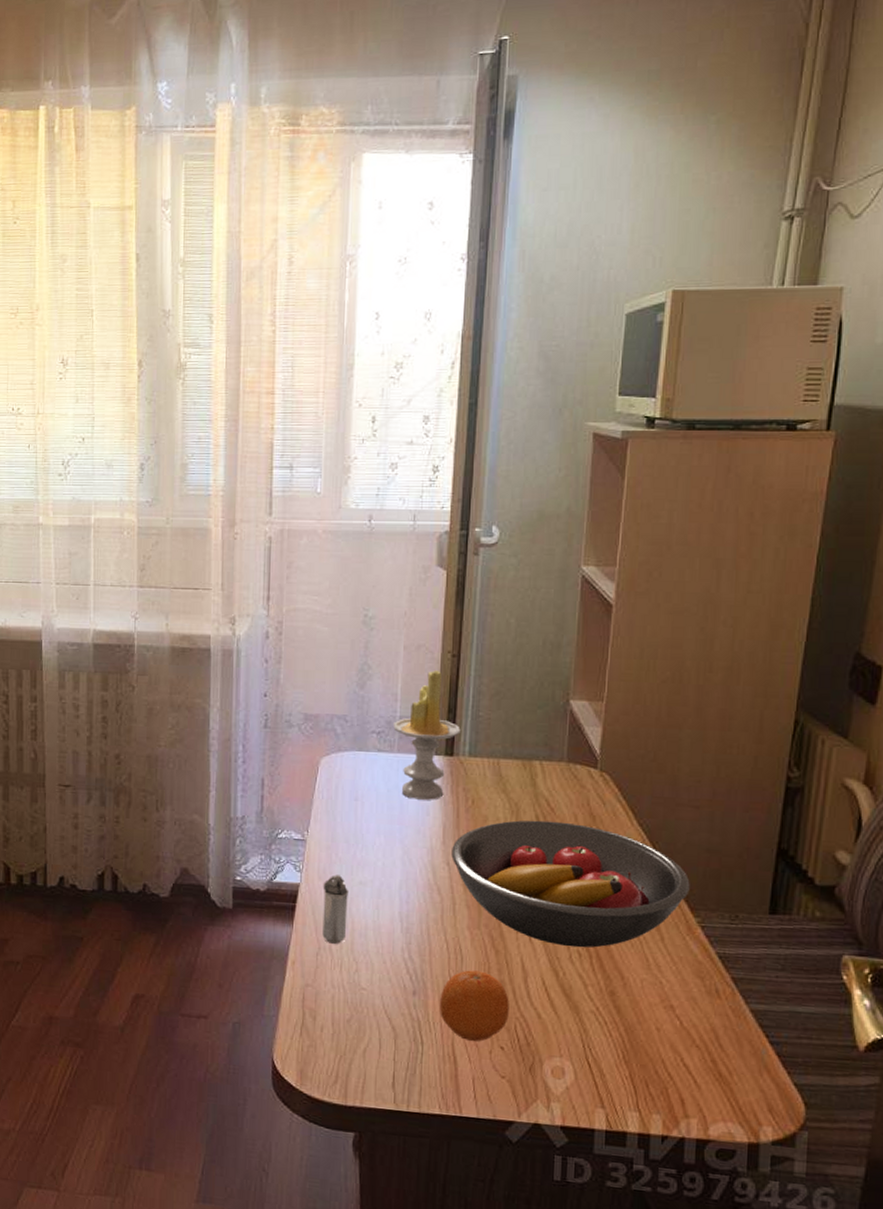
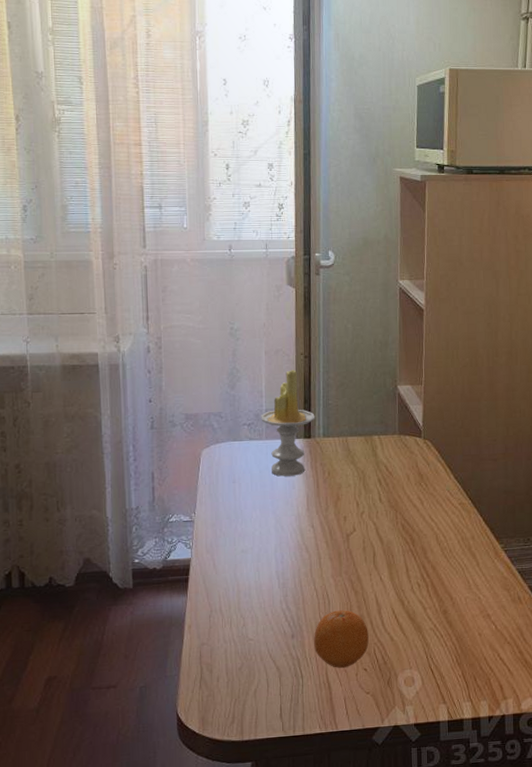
shaker: present [322,875,349,944] -> none [211,547,234,606]
fruit bowl: present [451,820,690,948] -> none [315,482,495,581]

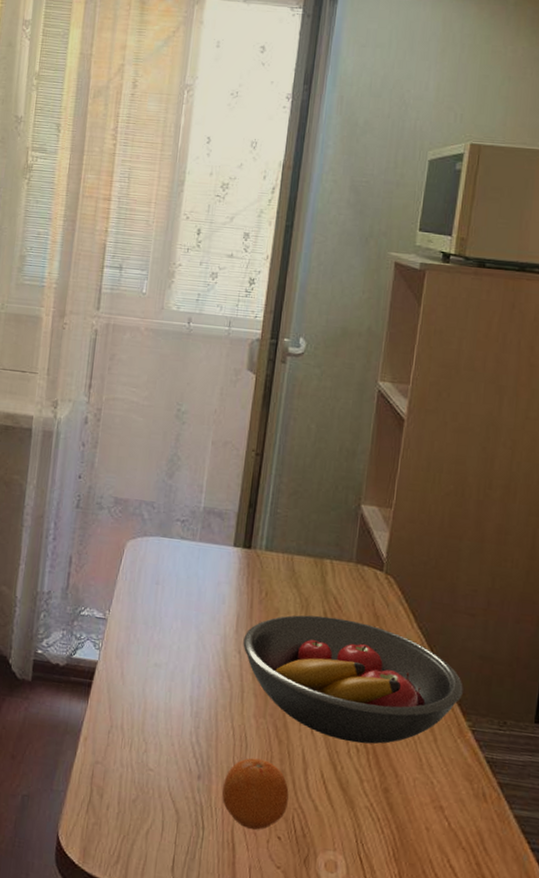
candle: present [261,370,315,477] -> none [197,467,259,590]
fruit bowl: none [315,482,495,581] -> present [243,615,463,744]

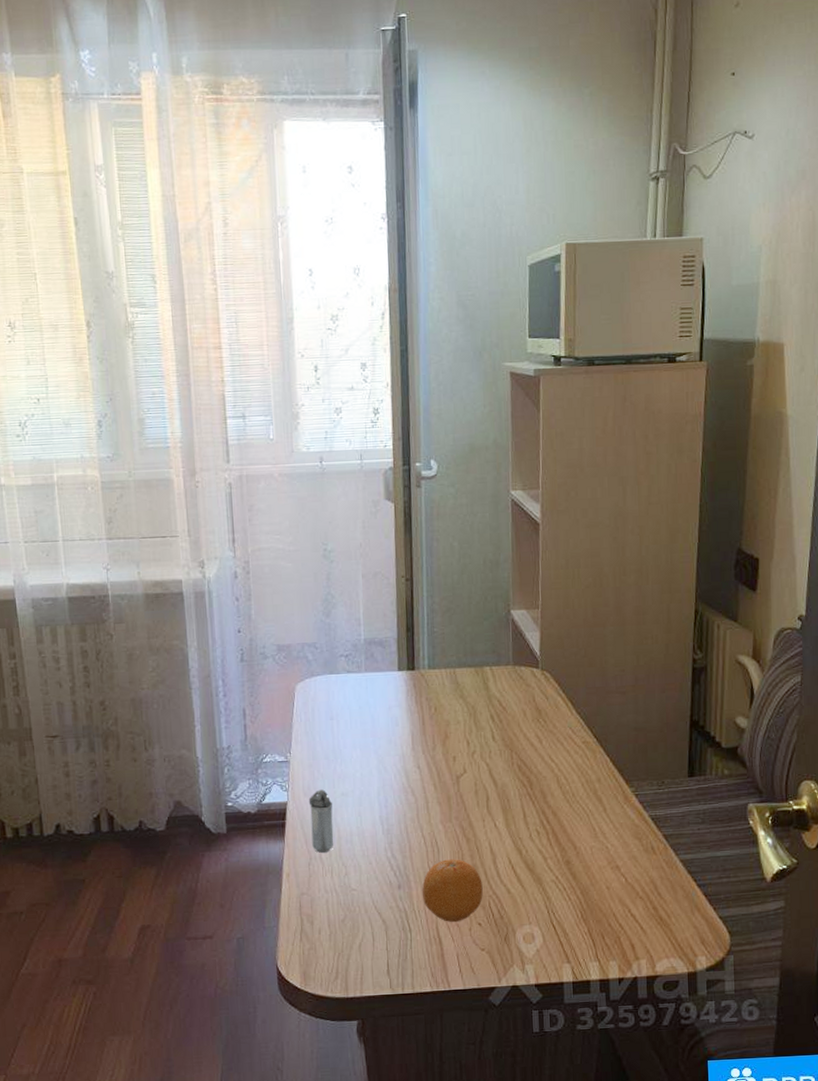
shaker: none [115,655,144,724] -> present [308,789,334,853]
fruit bowl: present [243,615,463,744] -> none [421,718,624,827]

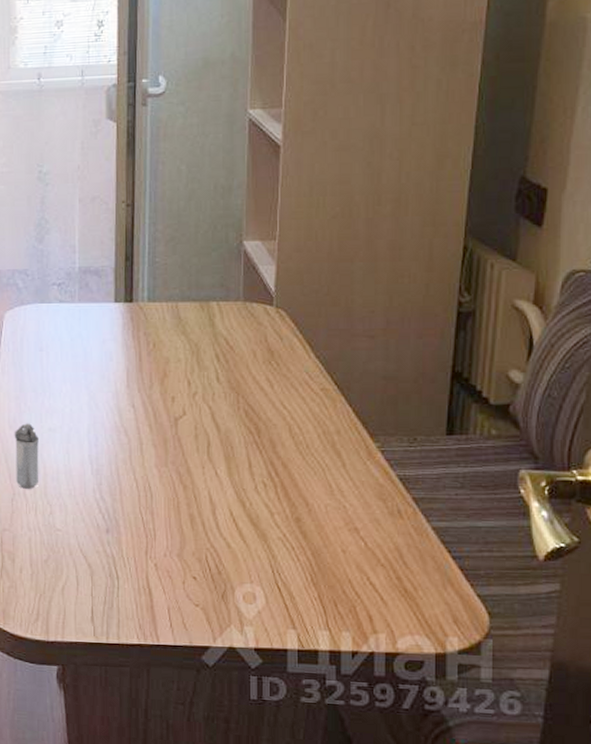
fruit: present [422,859,483,922] -> none [133,506,199,573]

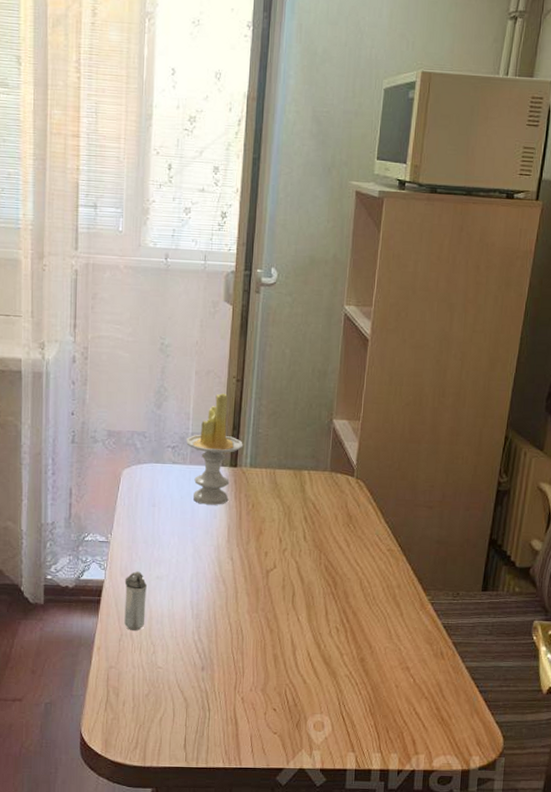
candle: none [73,221,138,346] -> present [186,393,243,505]

